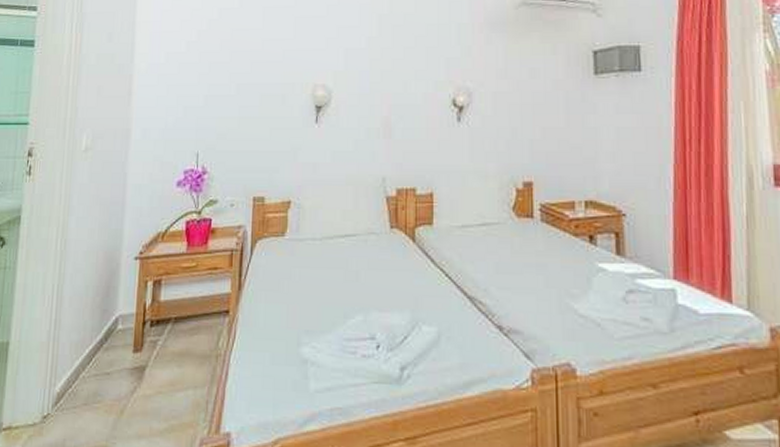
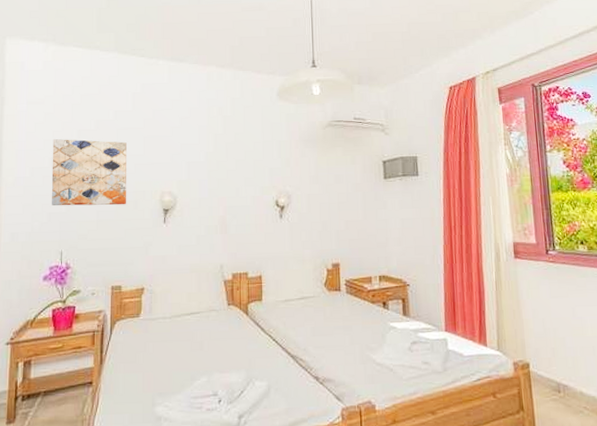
wall art: none [187,19,274,100] -> present [51,139,127,206]

